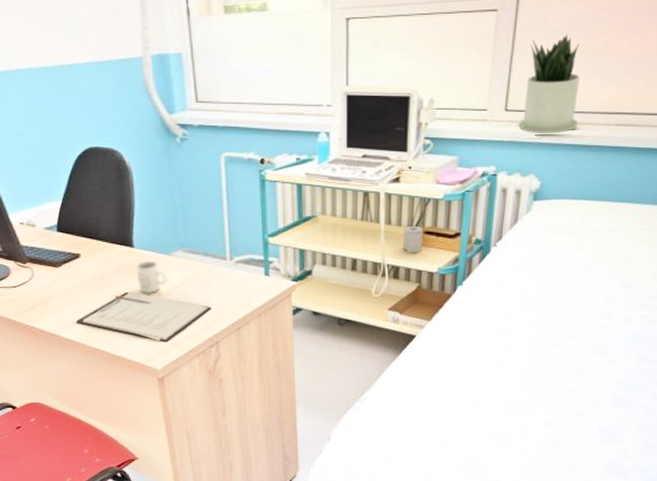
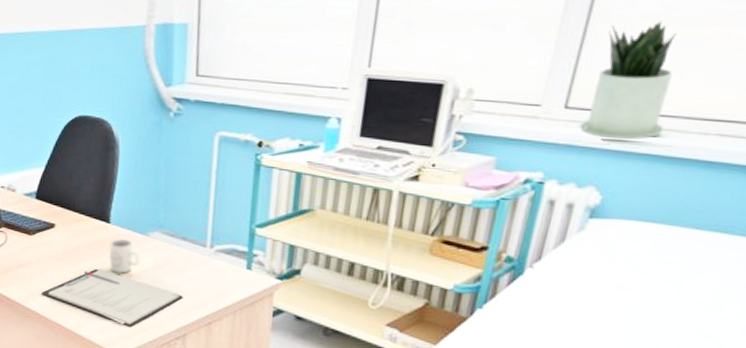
toilet paper roll: present [402,225,423,254] -> none [412,232,441,265]

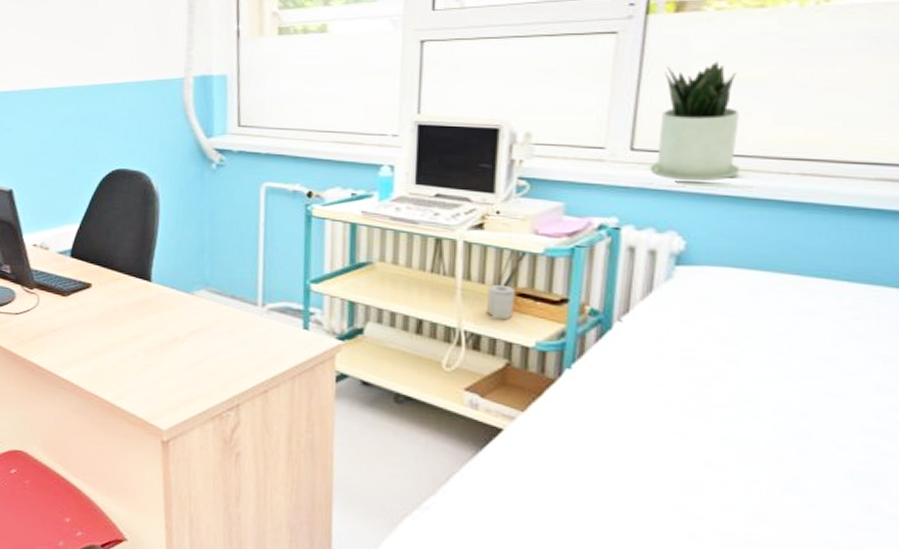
clipboard: present [42,268,184,328] -> none [77,332,235,398]
mug: present [109,239,140,274] -> none [150,298,186,337]
toilet paper roll: none [412,232,441,265] -> present [485,284,514,320]

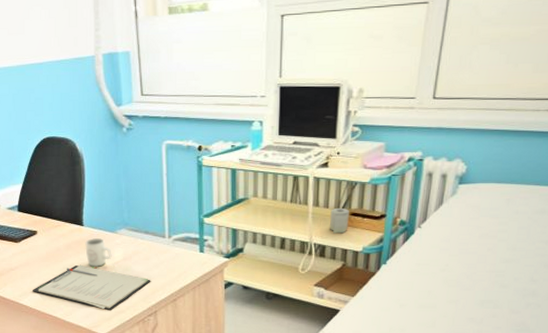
clipboard: none [77,332,235,398] -> present [33,264,151,311]
mug: none [150,298,186,337] -> present [85,238,112,267]
planter: present [648,61,742,182] -> none [445,24,510,121]

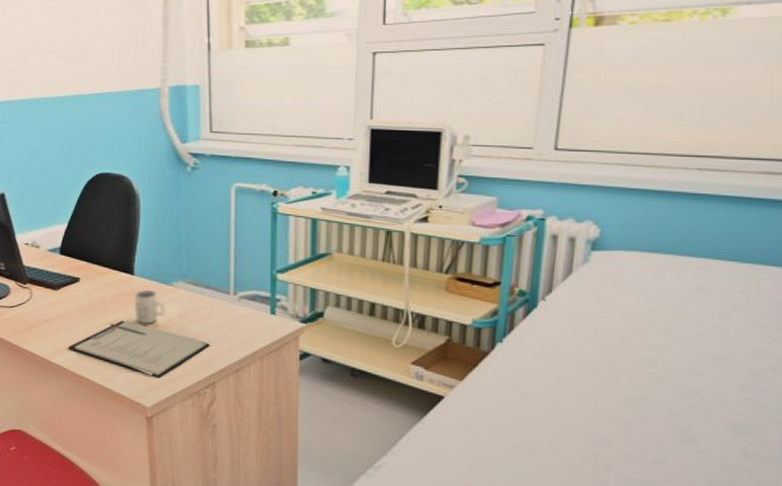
toilet paper roll: present [329,207,349,234] -> none [429,270,454,302]

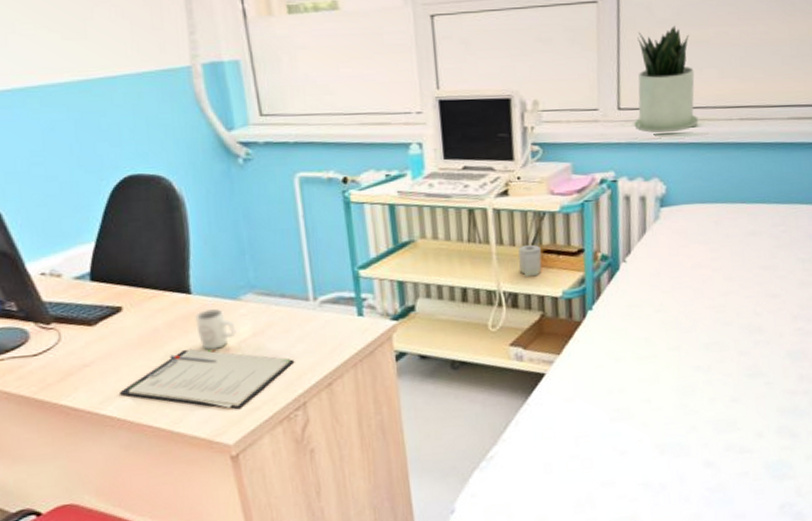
toilet paper roll: none [429,270,454,302] -> present [518,244,542,277]
planter: none [569,70,648,177] -> present [632,25,700,134]

